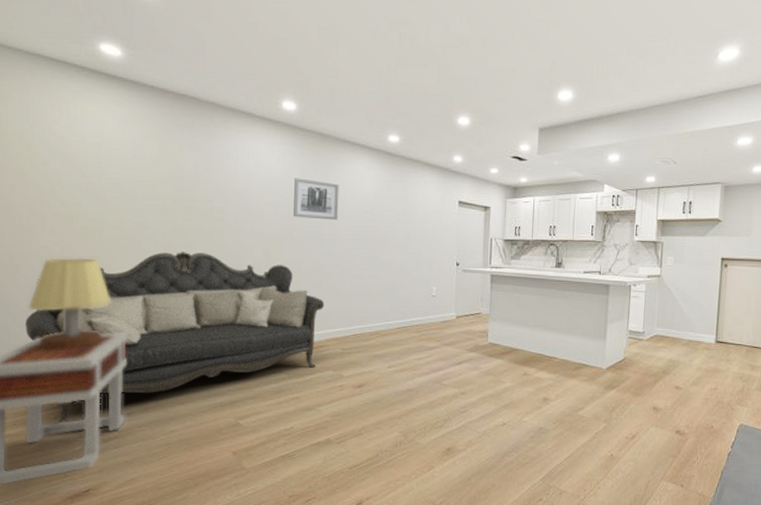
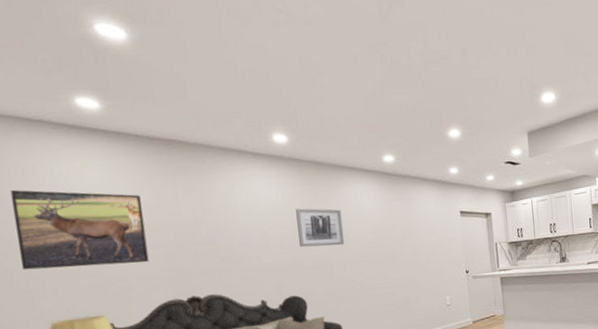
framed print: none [27,126,147,213] -> present [10,190,149,270]

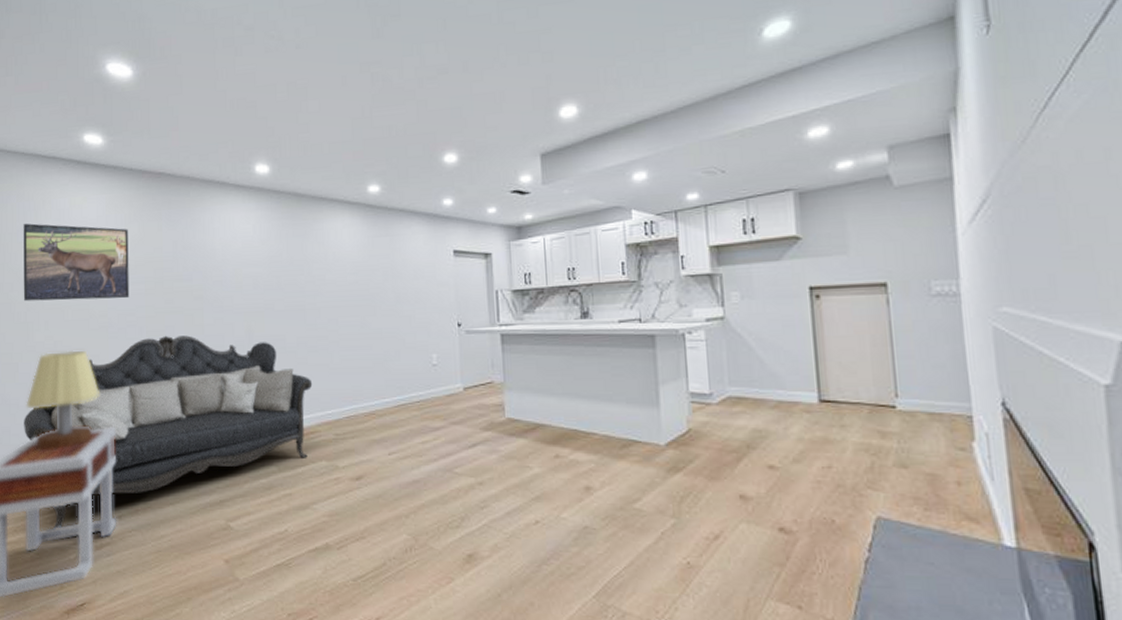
wall art: present [296,208,345,248] -> none [272,244,321,288]

